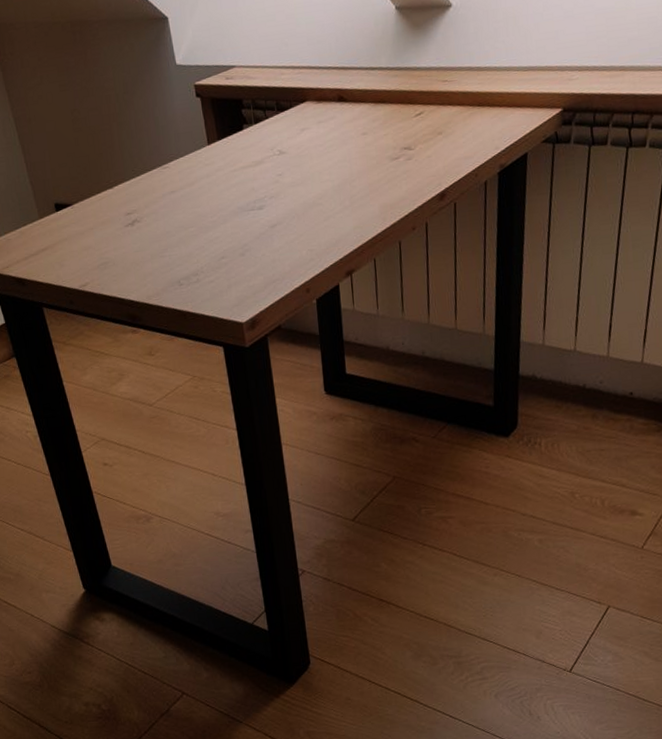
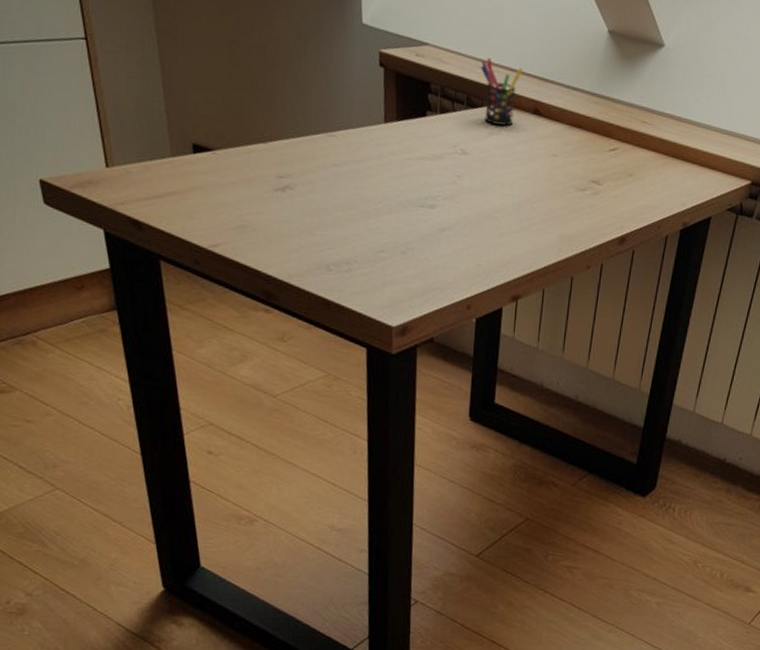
pen holder: none [284,63,323,121] -> present [480,58,523,126]

